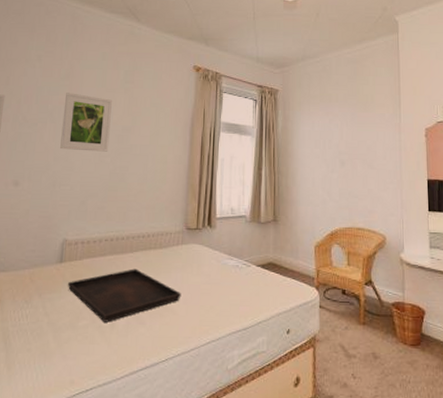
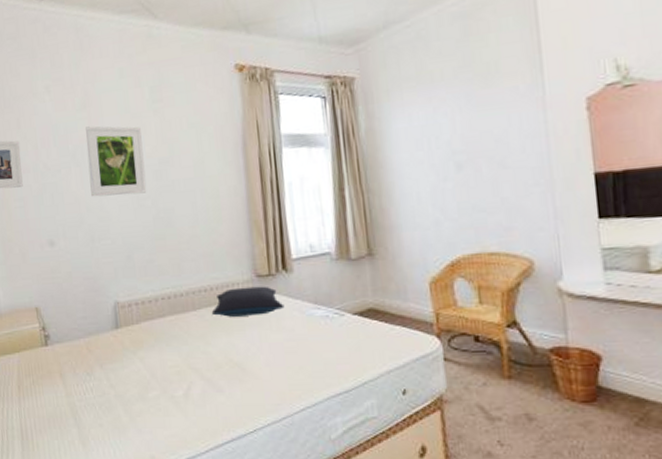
serving tray: present [67,268,182,323] -> none [128,329,262,392]
pillow: none [145,236,205,261] -> present [211,286,285,317]

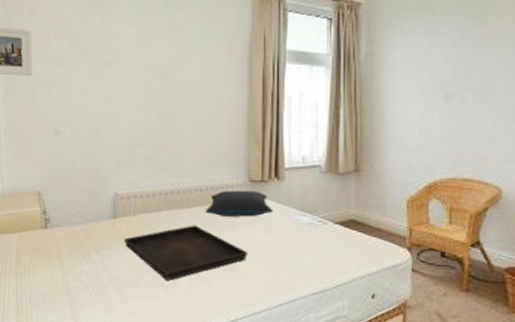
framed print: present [86,126,147,197] -> none [97,23,153,93]
serving tray: none [128,329,262,392] -> present [123,225,248,281]

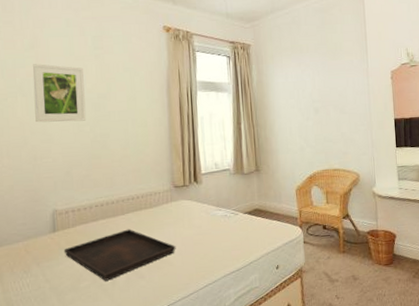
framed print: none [97,23,153,93] -> present [33,64,86,123]
pillow: present [205,190,273,217] -> none [137,194,195,219]

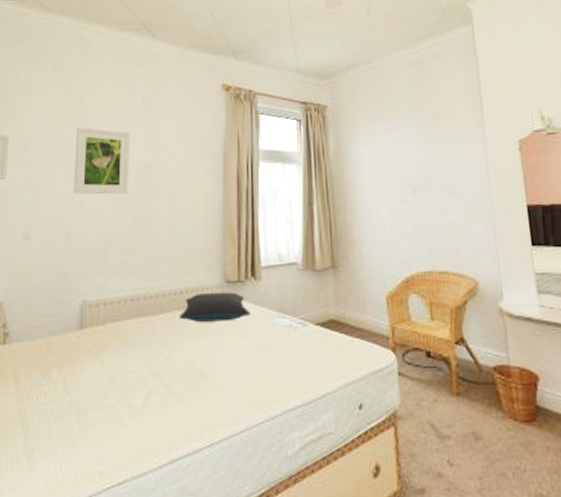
serving tray: present [63,229,176,281] -> none [89,333,225,400]
pillow: none [137,194,195,219] -> present [179,292,251,322]

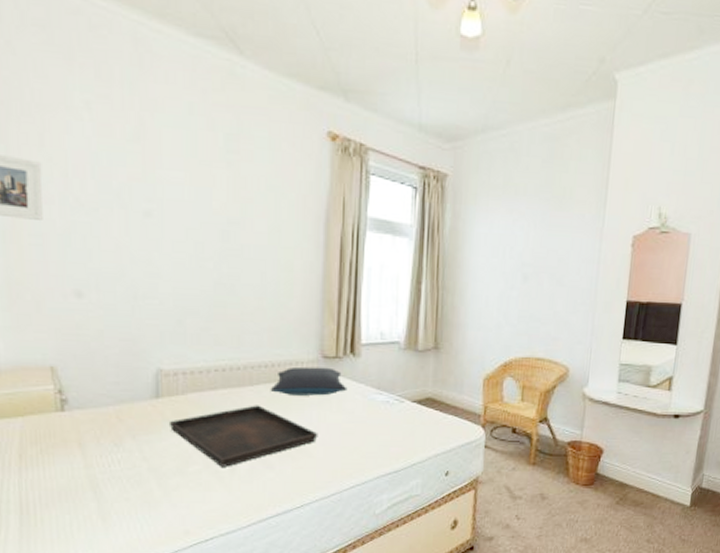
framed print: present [74,127,130,195] -> none [136,163,210,254]
serving tray: none [89,333,225,400] -> present [168,405,318,467]

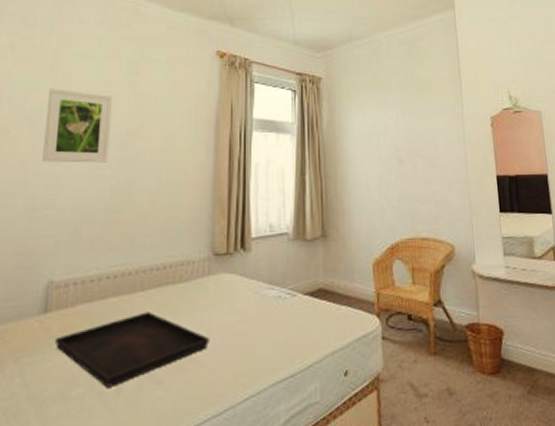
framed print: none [136,163,210,254] -> present [42,89,112,163]
pillow: present [270,366,348,396] -> none [161,265,239,298]

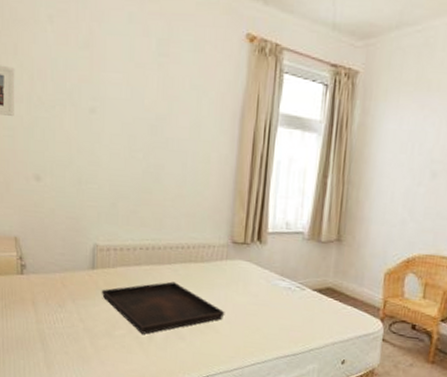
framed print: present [42,89,112,163] -> none [84,67,143,146]

